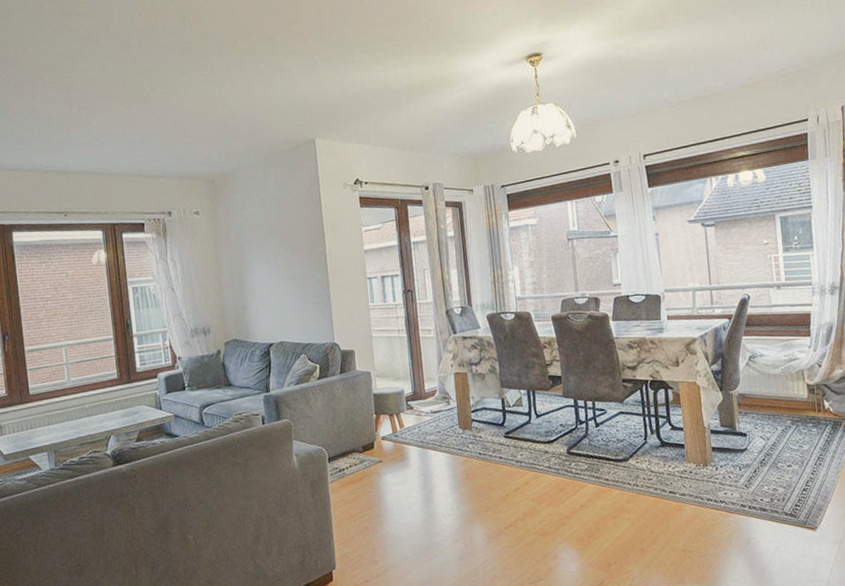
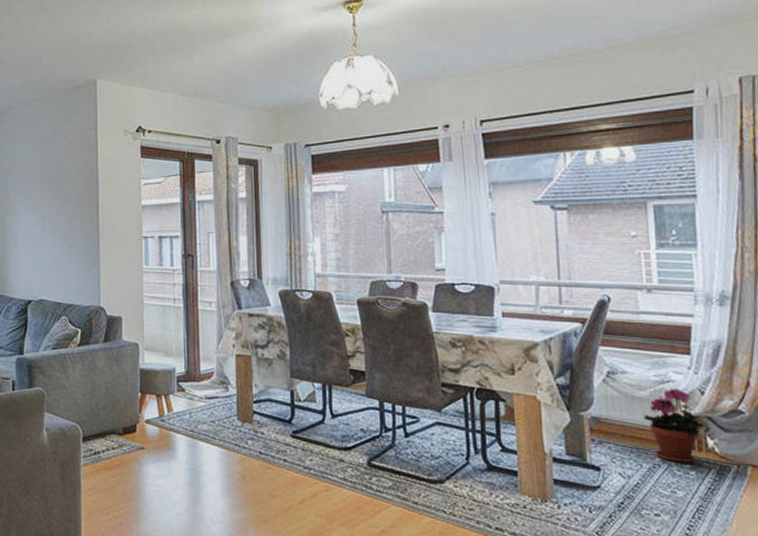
potted plant: none [777,364,822,423] -> present [644,388,704,463]

